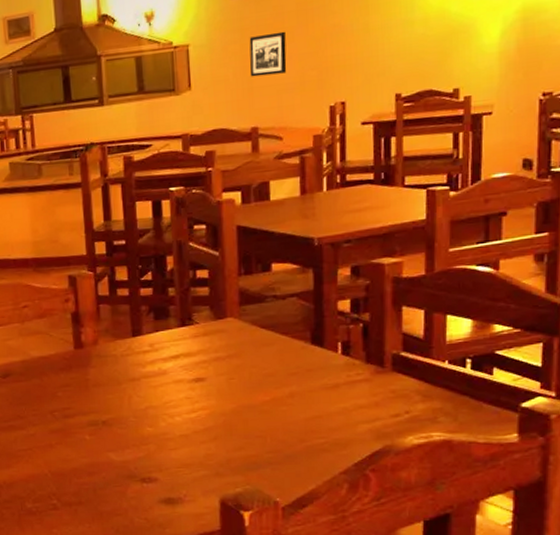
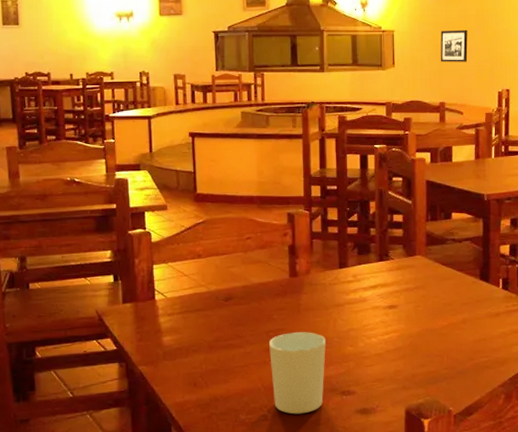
cup: none [54,411,121,503] -> present [269,332,326,414]

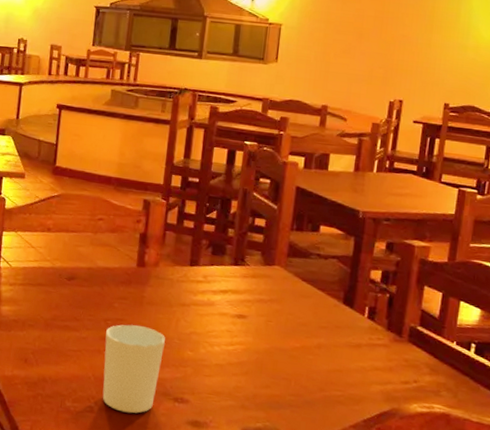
picture frame: present [440,29,468,62] -> none [328,29,363,66]

